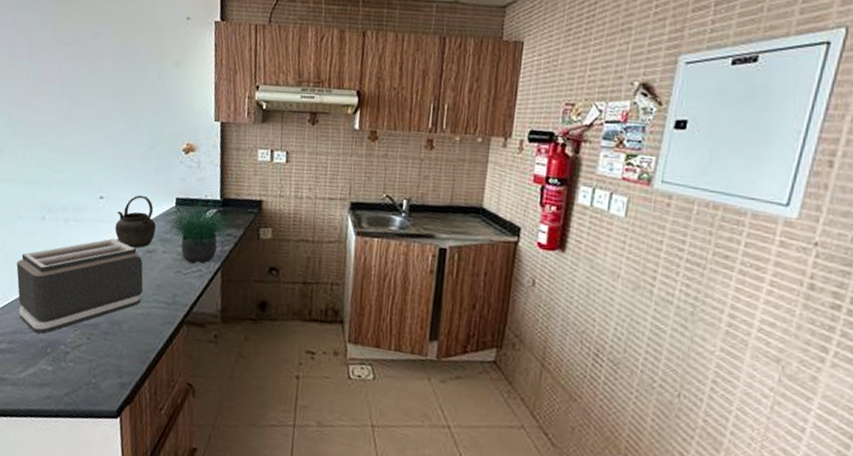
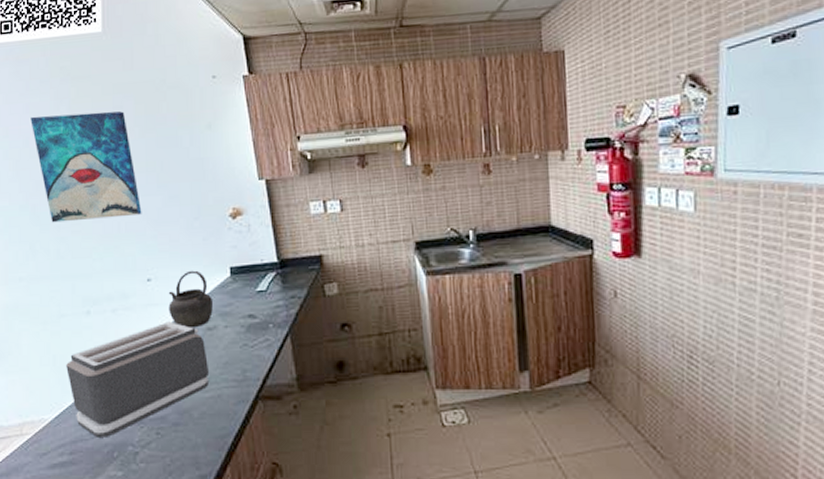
wall art: none [17,31,105,137] -> present [30,111,142,223]
potted plant: present [165,195,233,264] -> none [222,258,294,334]

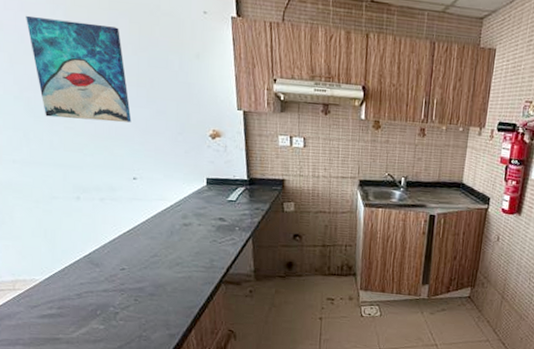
toaster: present [66,321,210,437] -> none [56,214,183,299]
kettle: present [168,270,213,328] -> none [151,176,190,223]

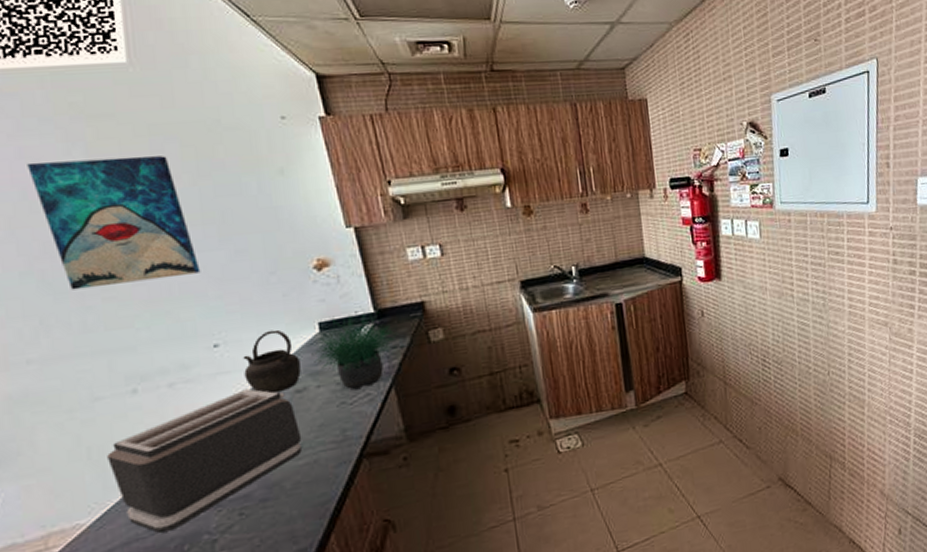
toaster: none [56,214,183,299] -> present [107,388,302,533]
kettle: none [151,176,190,223] -> present [243,329,301,394]
potted plant: none [198,175,259,234] -> present [311,309,396,391]

